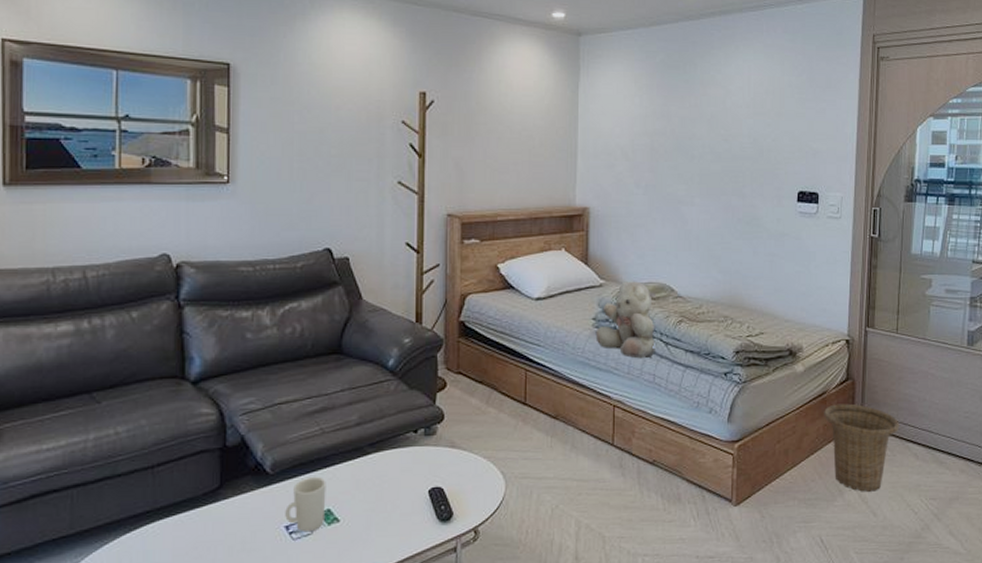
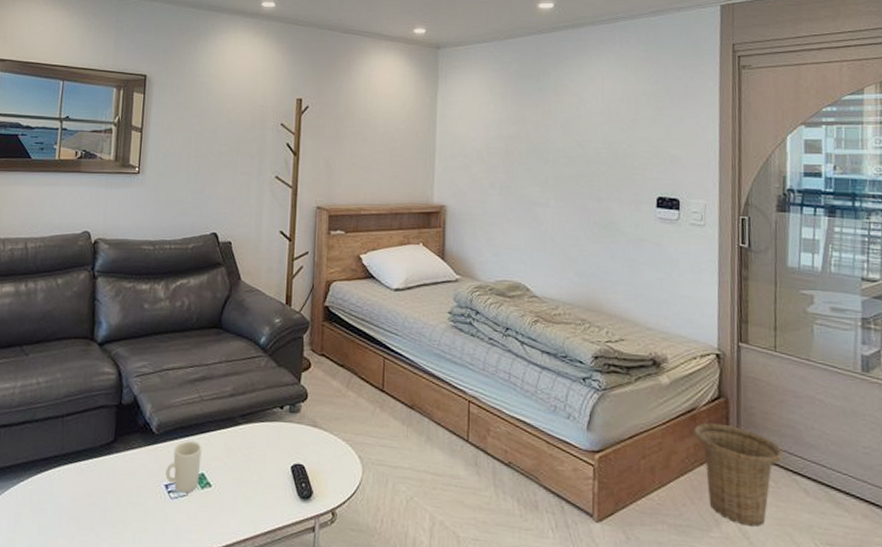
teddy bear: present [595,281,655,359] -> none [451,278,511,357]

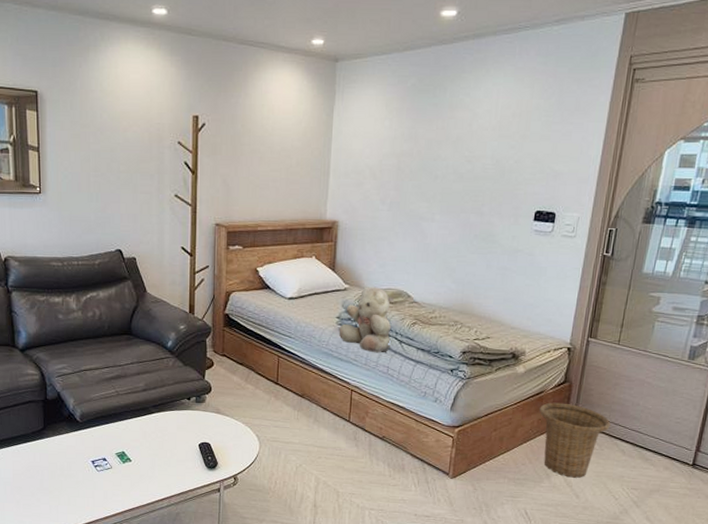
mug: present [165,441,202,493] -> none [91,427,121,467]
teddy bear: none [451,278,511,357] -> present [339,287,391,353]

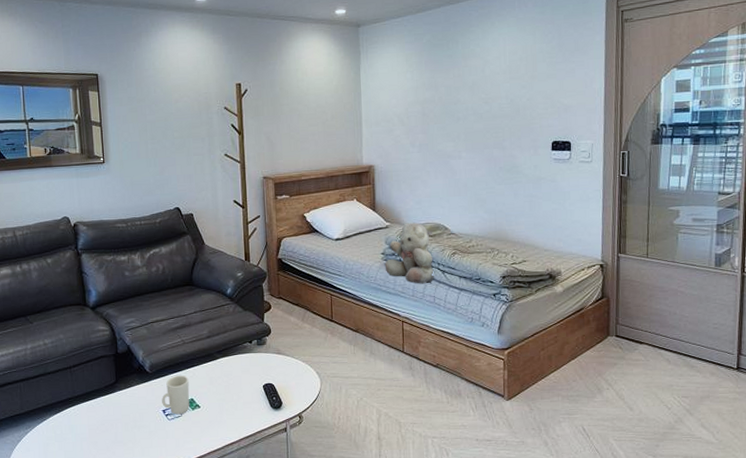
mug: none [91,427,121,467] -> present [162,375,190,415]
basket: present [539,402,611,478] -> none [582,317,652,391]

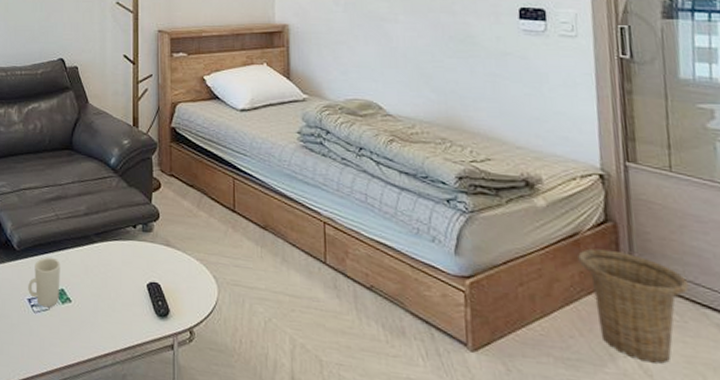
teddy bear: present [384,222,434,284] -> none [301,97,366,177]
basket: none [582,317,652,391] -> present [578,249,689,364]

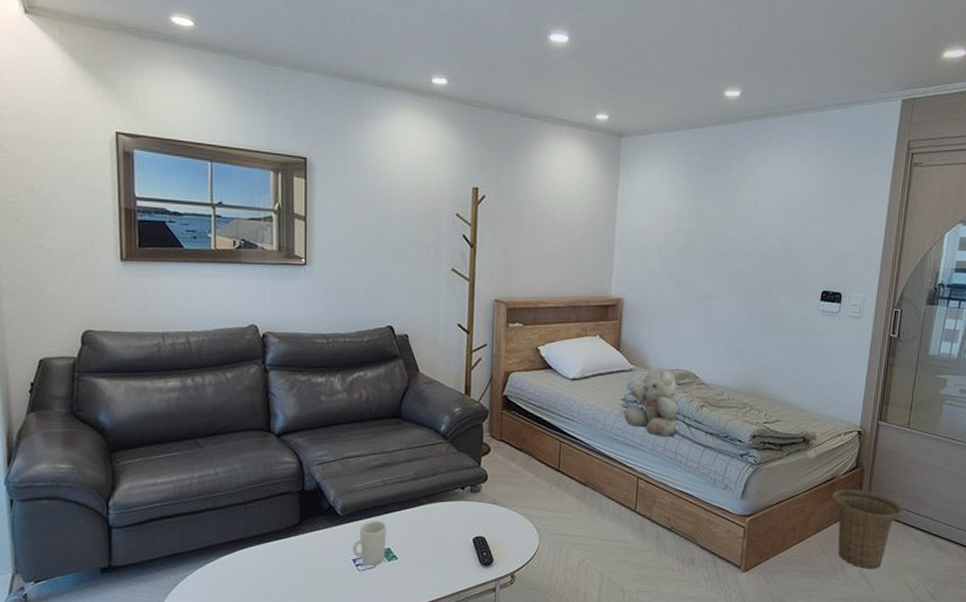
teddy bear: none [301,97,366,177] -> present [624,367,678,438]

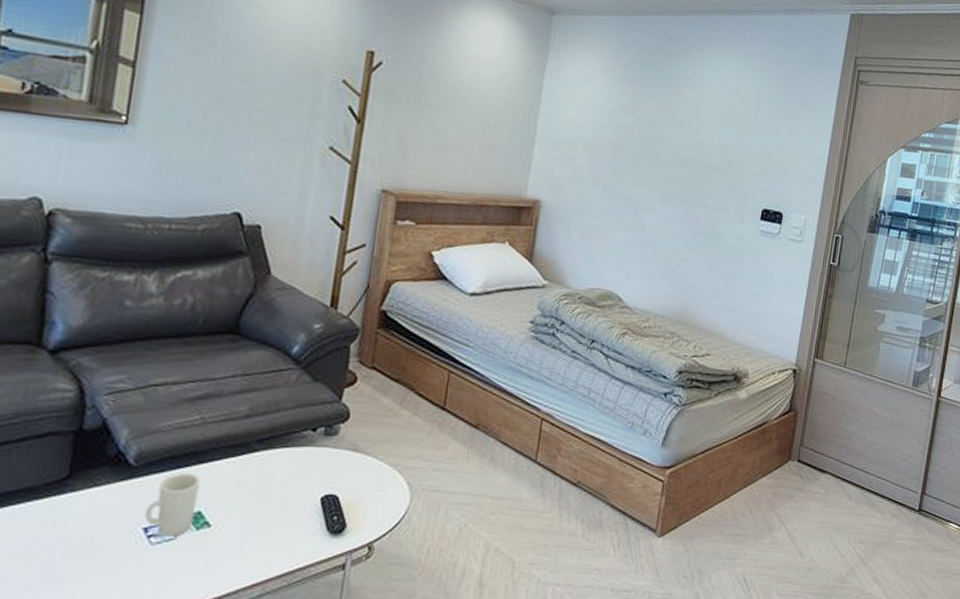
teddy bear: present [624,367,678,438] -> none [531,284,597,371]
basket: present [832,489,904,569] -> none [762,436,837,531]

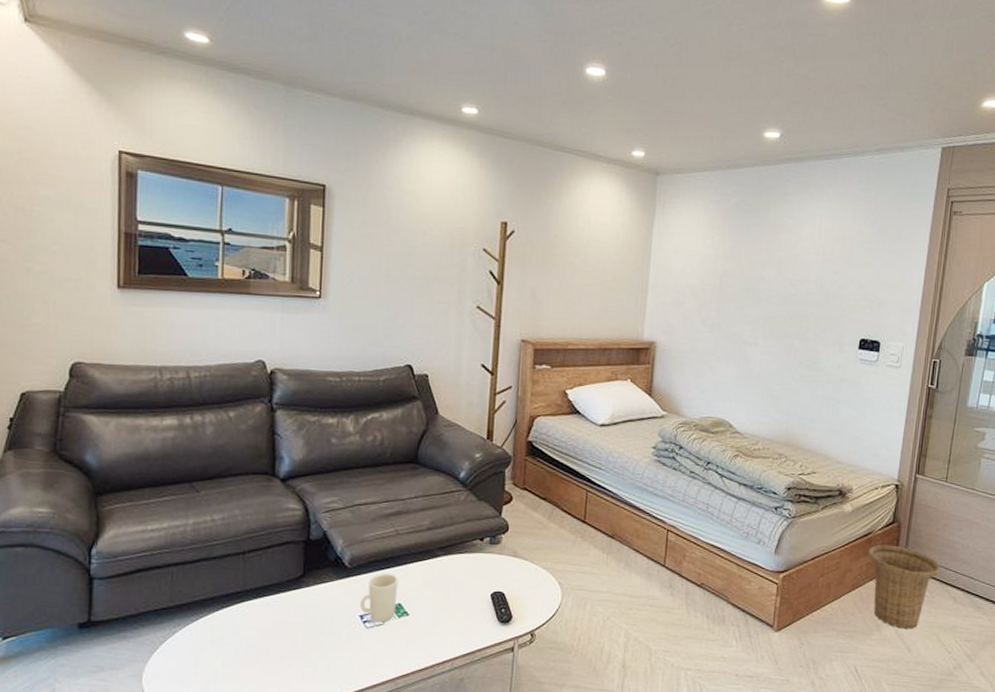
basket: none [762,436,837,531] -> present [868,544,941,629]

